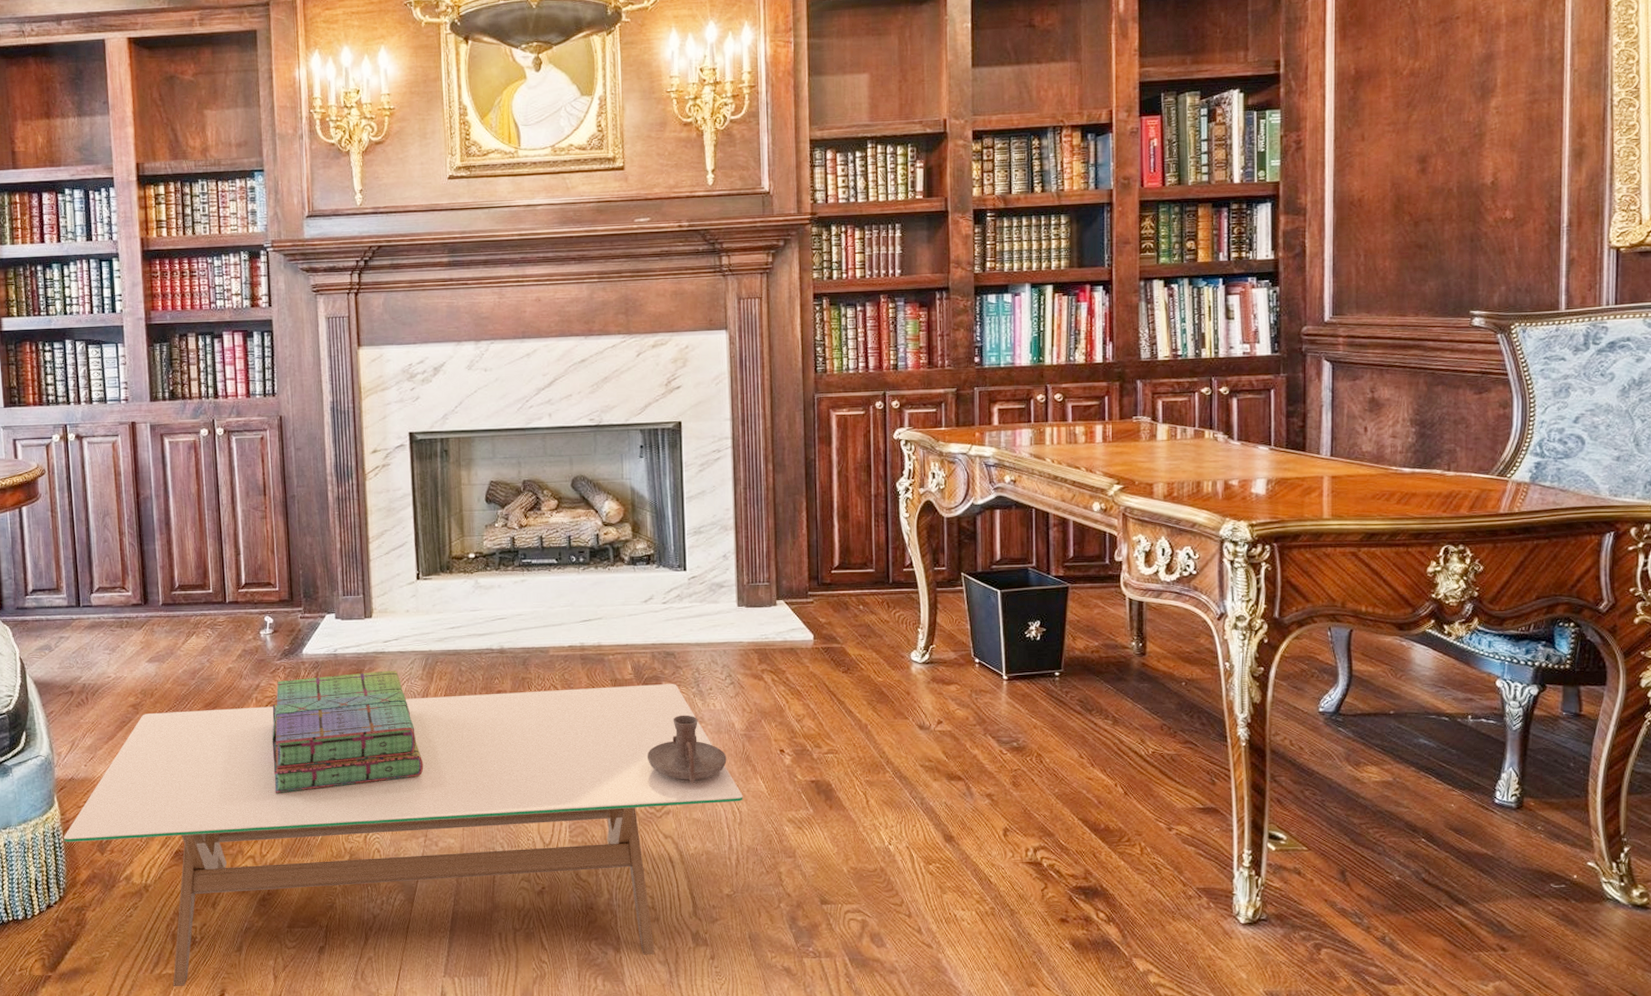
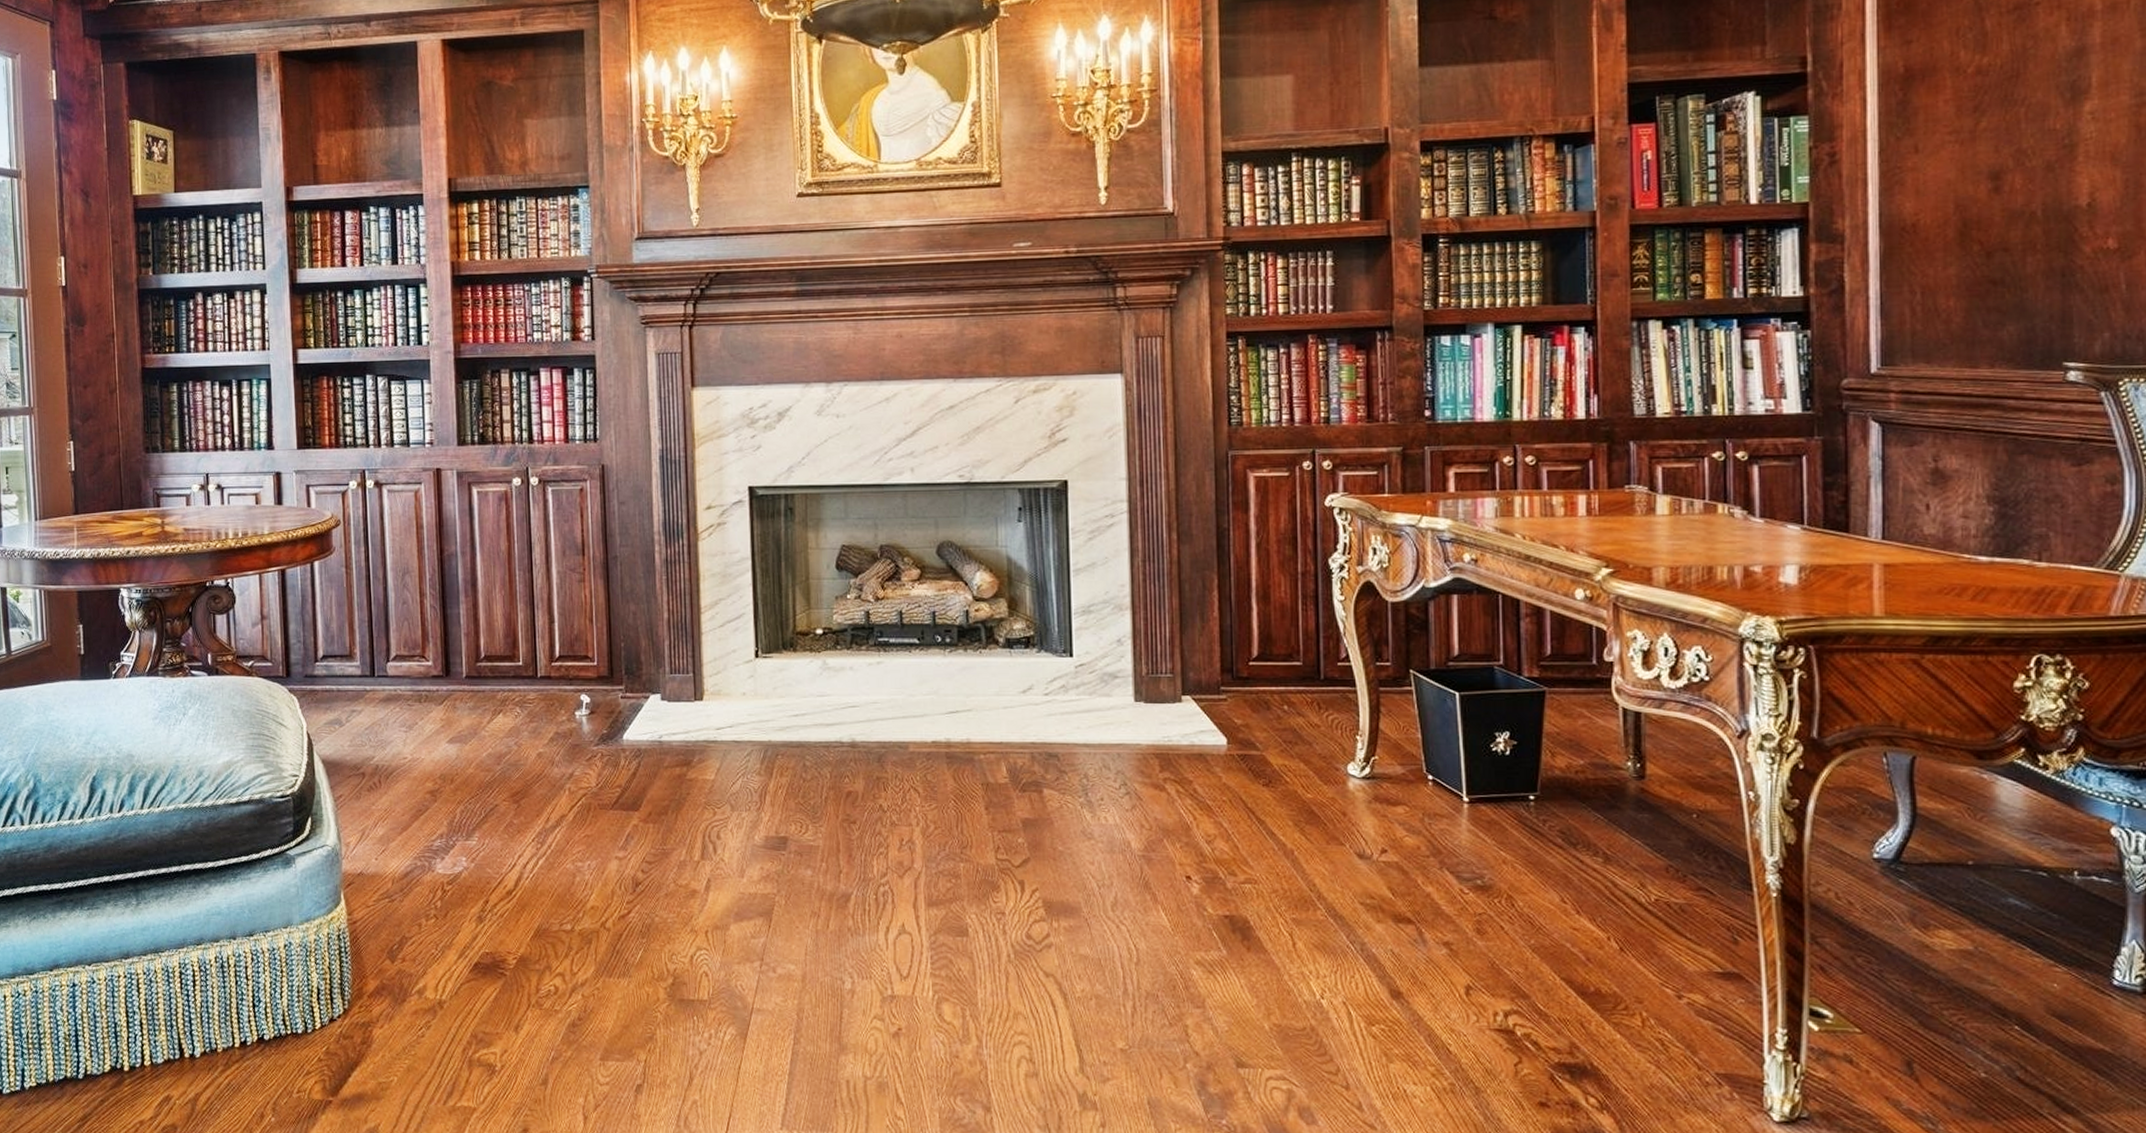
coffee table: present [64,684,743,987] -> none [350,791,1141,1123]
stack of books: present [272,670,424,794] -> none [586,762,761,902]
candle holder: present [647,715,727,783] -> none [1024,829,1121,912]

